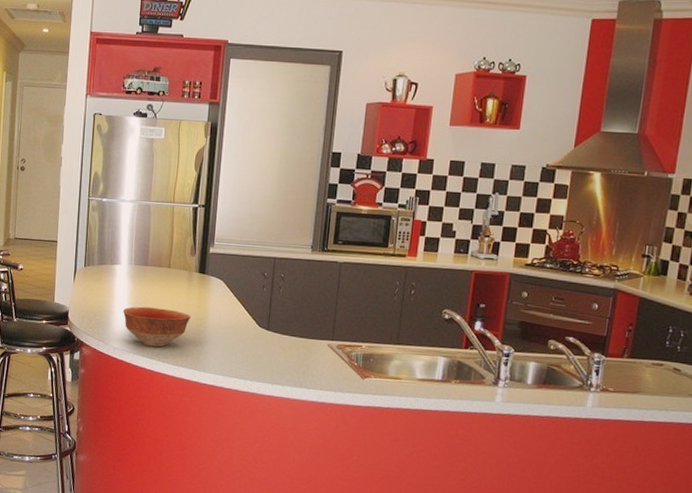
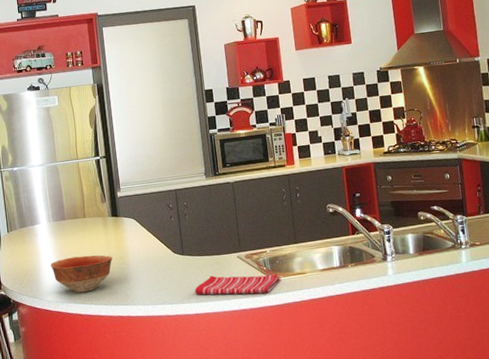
dish towel: none [272,359,372,391] -> present [194,274,281,295]

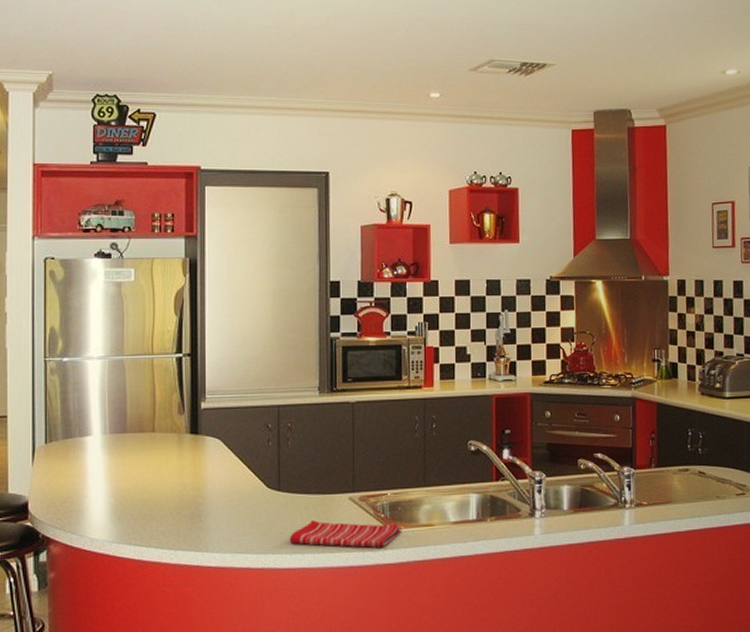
bowl: present [50,255,113,293] -> none [99,482,185,531]

